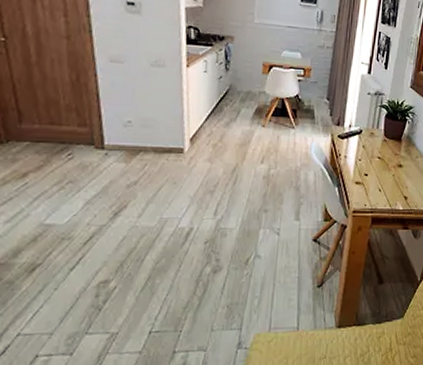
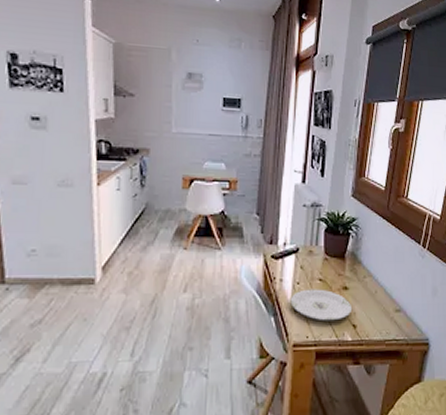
plate: none [352,165,405,193] -> present [290,289,353,321]

